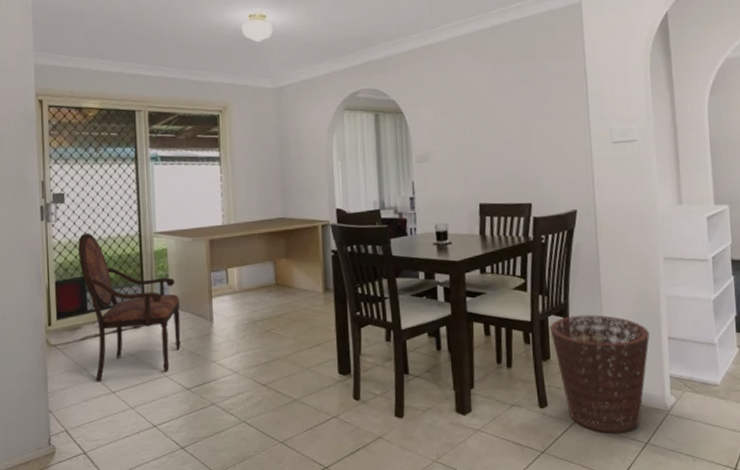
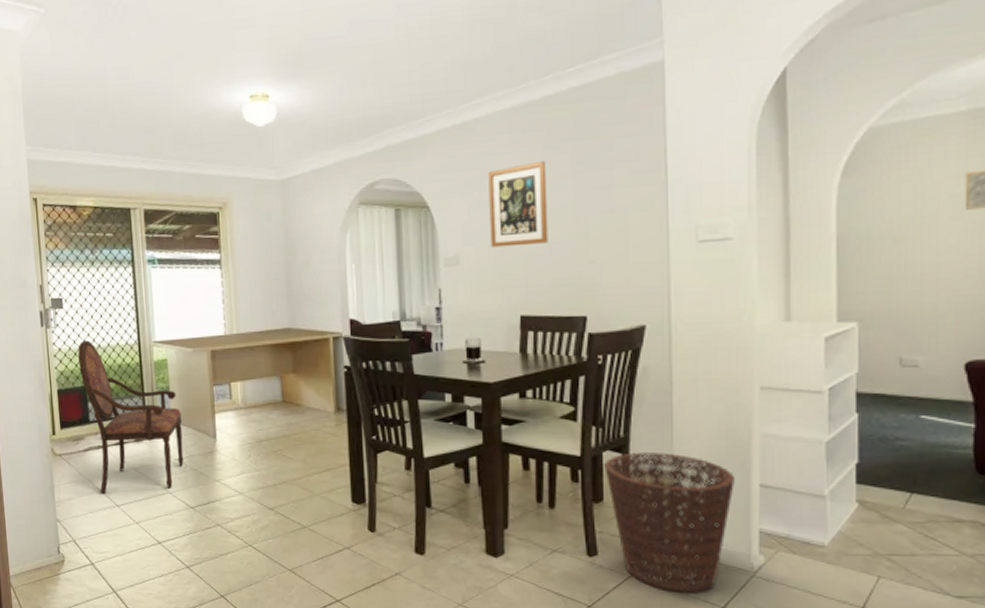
wall art: none [451,77,500,147] -> present [488,161,548,248]

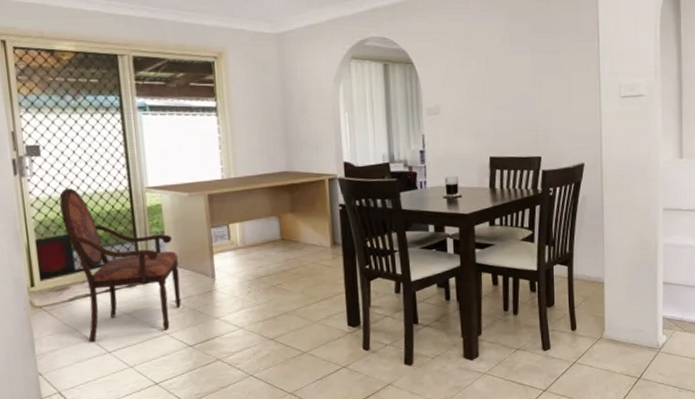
wall art: present [488,161,548,248] -> none [463,28,511,100]
basket: present [604,452,735,595] -> none [555,263,646,372]

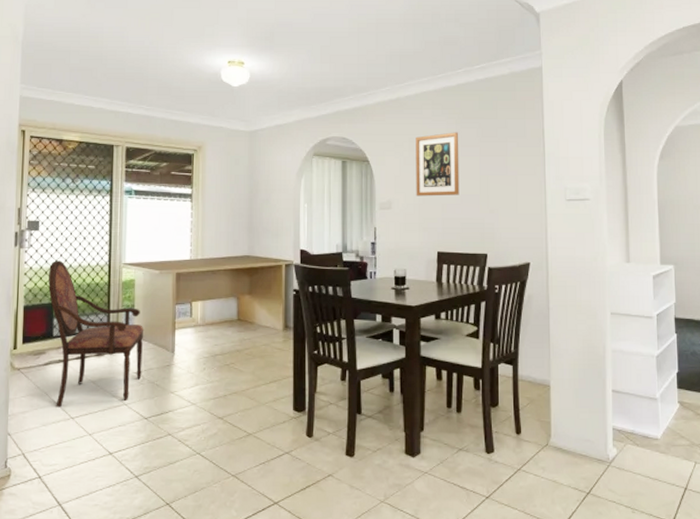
wall art: none [463,28,511,100] -> present [416,132,460,196]

